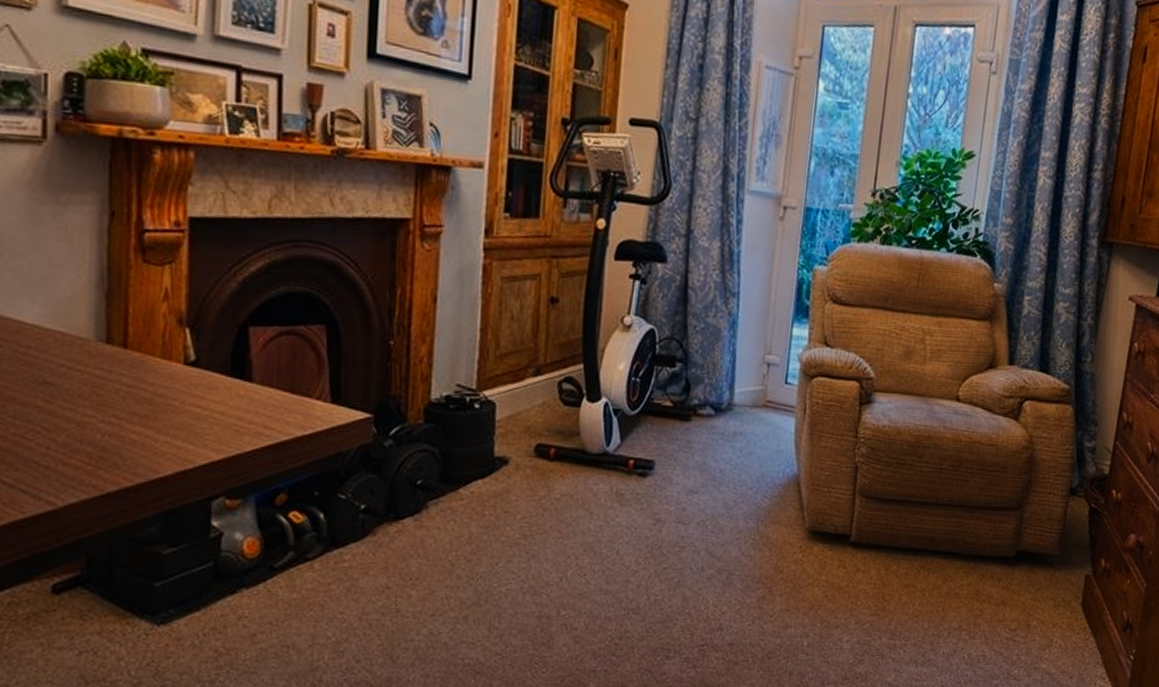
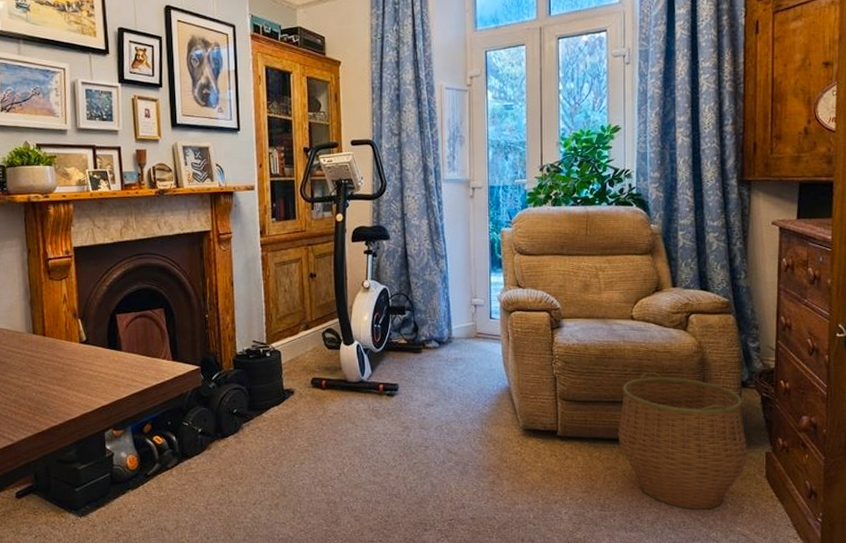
basket: none [922,468,1069,642] -> present [618,371,749,510]

